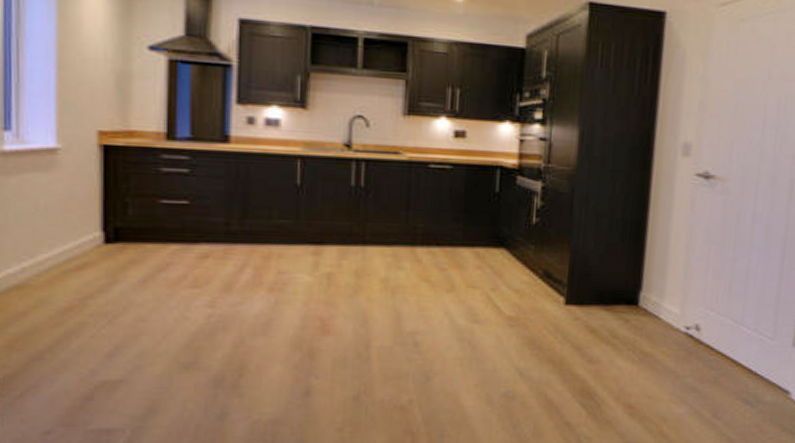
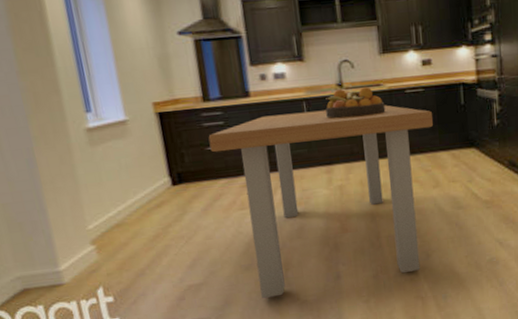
dining table: none [165,170,458,410] -> present [208,105,433,298]
fruit bowl: none [325,150,401,190] -> present [325,87,386,119]

